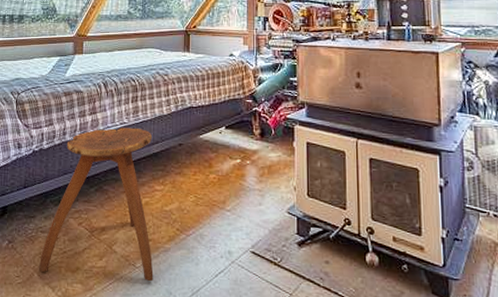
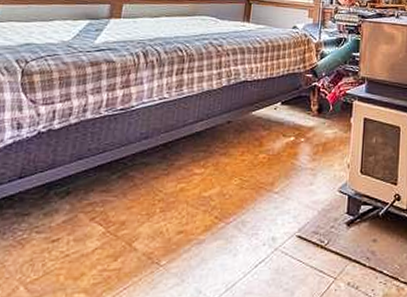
stool: present [38,127,154,282] -> none [25,103,196,285]

